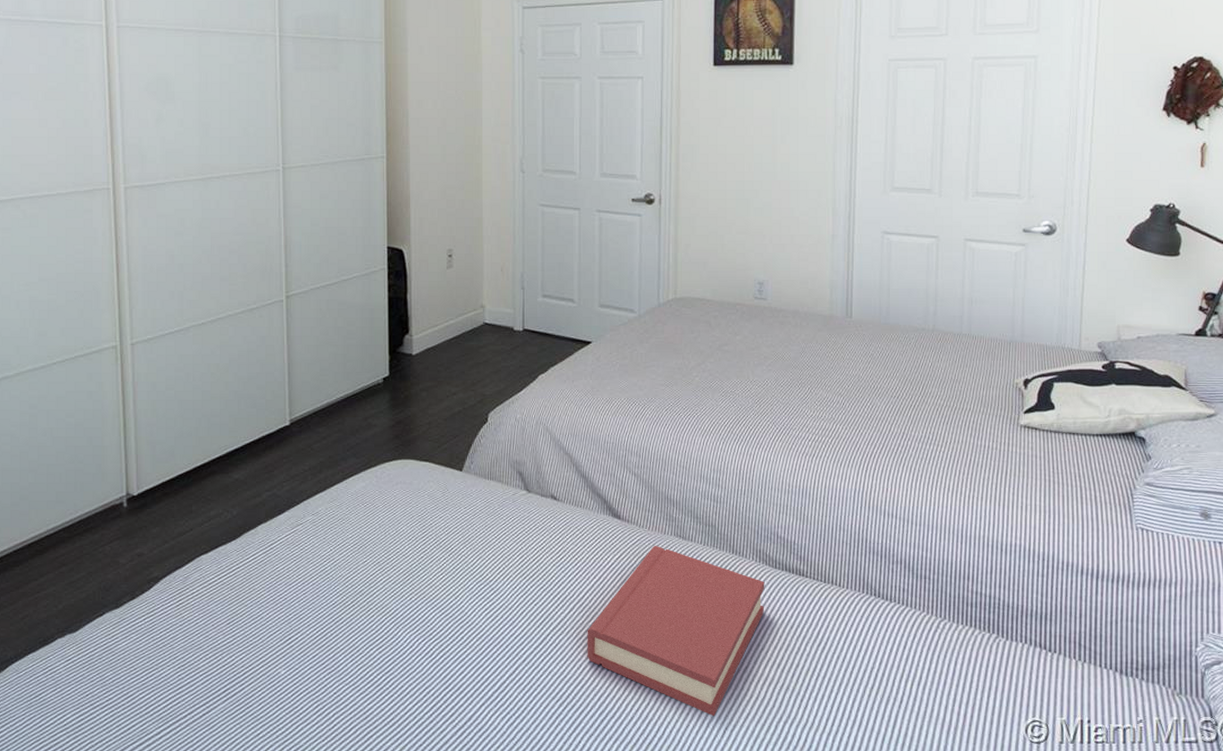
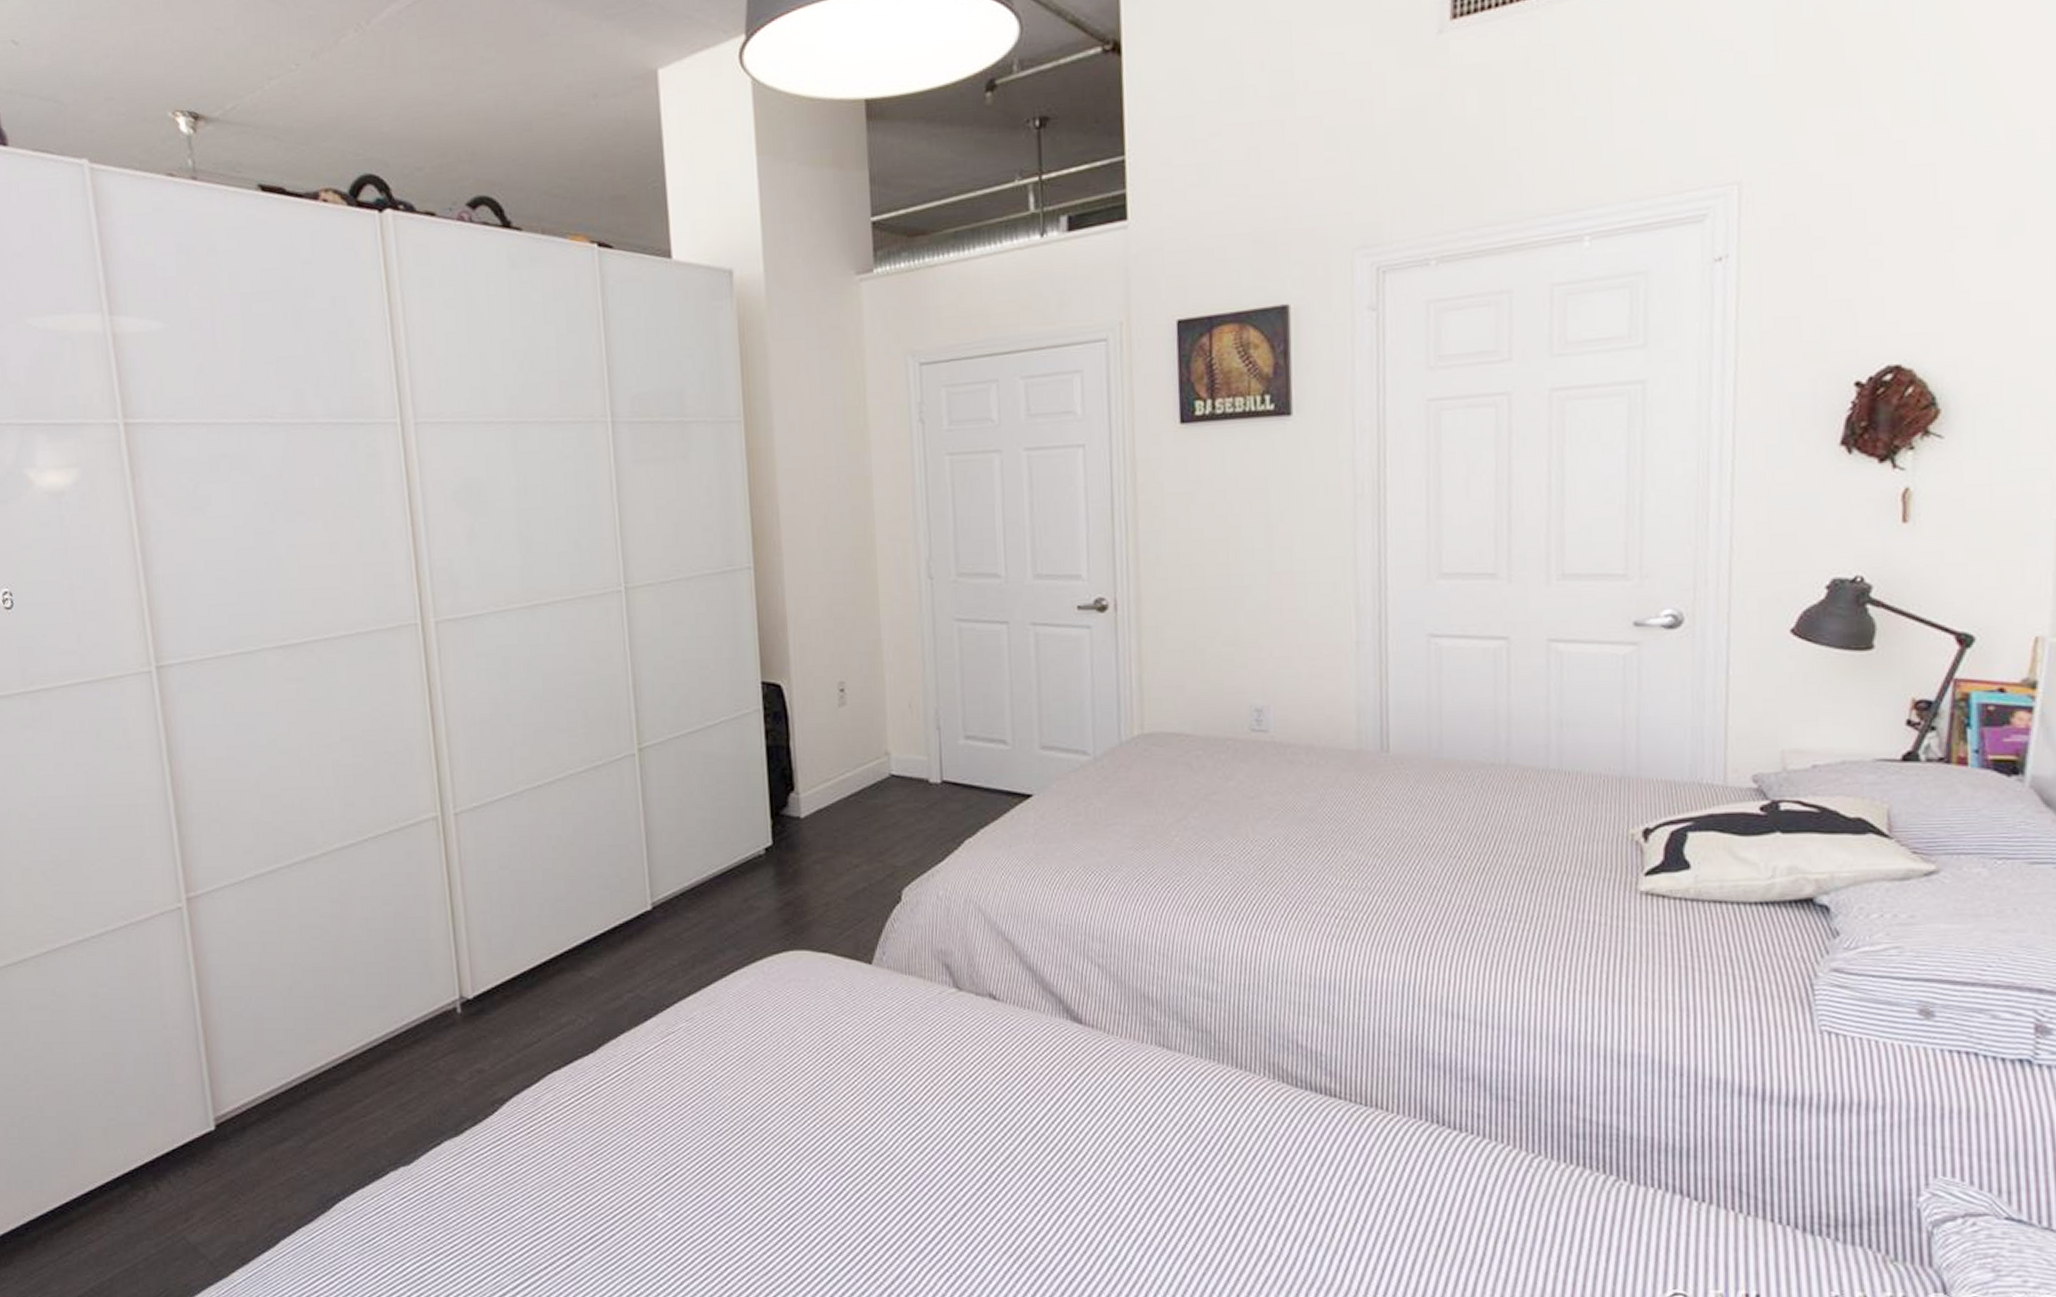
hardback book: present [587,545,765,717] -> none [1045,1057,1283,1280]

